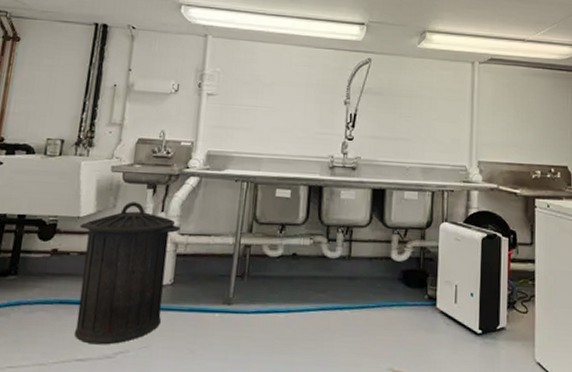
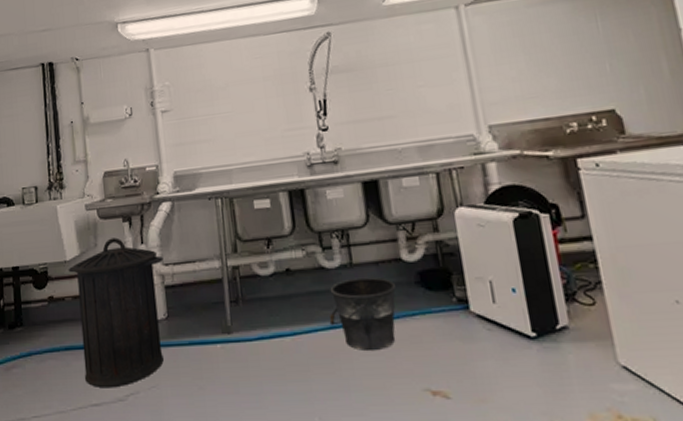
bucket: none [321,268,382,332] -> present [329,276,396,351]

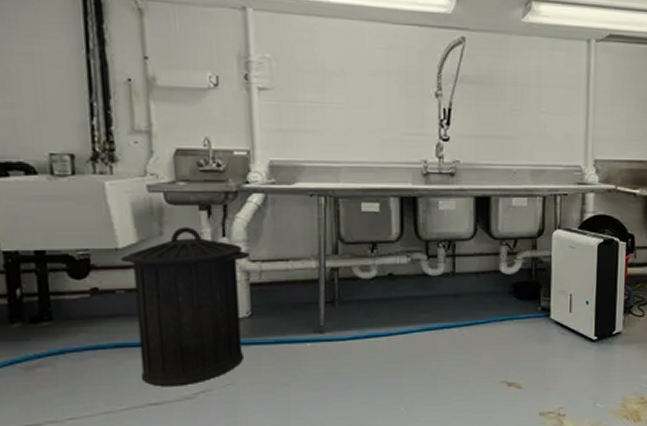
bucket: present [329,276,396,351] -> none [425,285,491,350]

